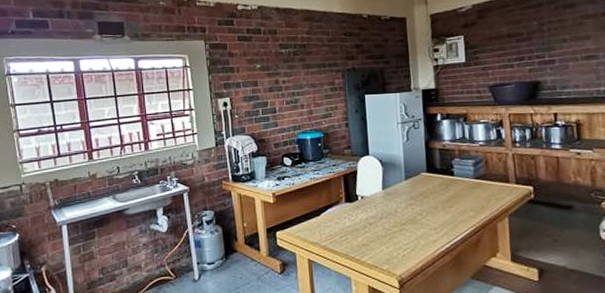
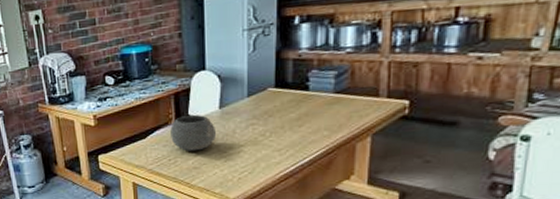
bowl: none [341,195,382,229] -> present [170,115,217,151]

